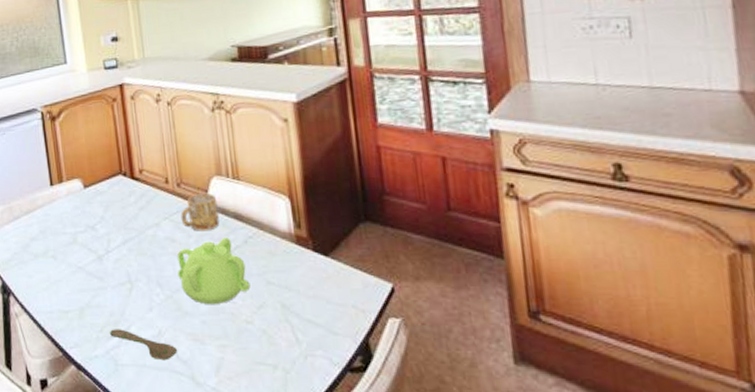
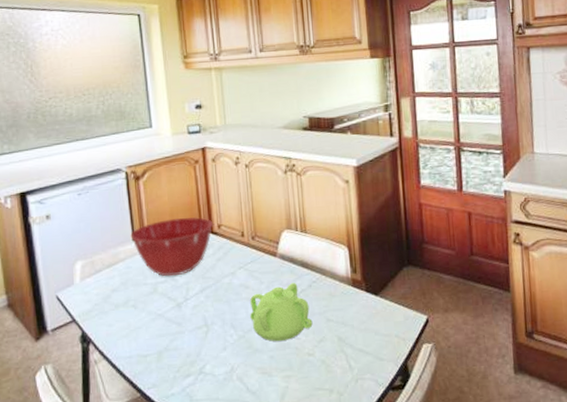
mixing bowl: none [48,160,134,226] -> present [130,216,213,277]
spoon: present [110,329,178,361] -> none [186,368,248,394]
mug: present [181,193,220,232] -> none [254,245,288,278]

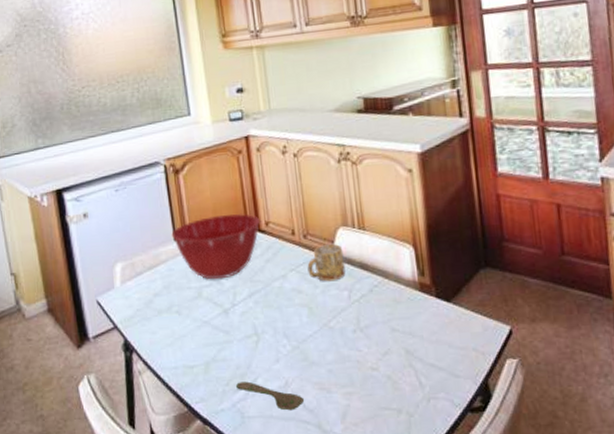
spoon: none [186,368,248,394] -> present [236,381,305,411]
teapot: present [250,283,313,341] -> none [304,287,376,353]
mug: none [254,245,288,278] -> present [307,244,346,282]

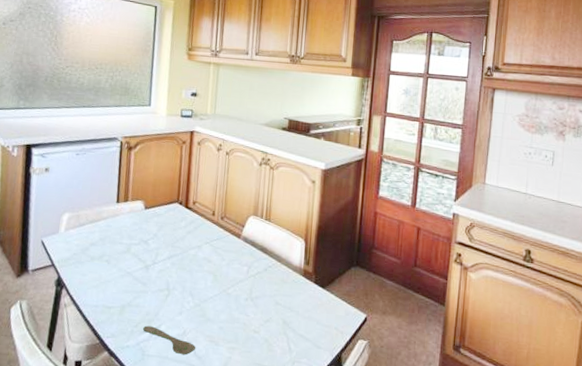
mixing bowl: present [171,213,261,280] -> none [115,189,190,241]
mug: present [307,244,346,282] -> none [219,227,250,258]

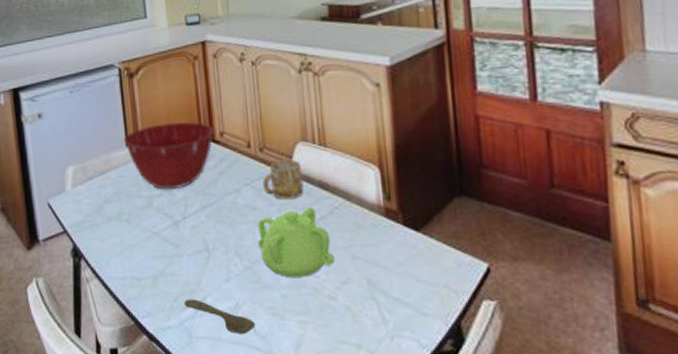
mixing bowl: none [115,189,190,241] -> present [124,121,215,190]
teapot: none [208,264,263,315] -> present [258,207,335,277]
mug: none [219,227,250,258] -> present [263,160,304,200]

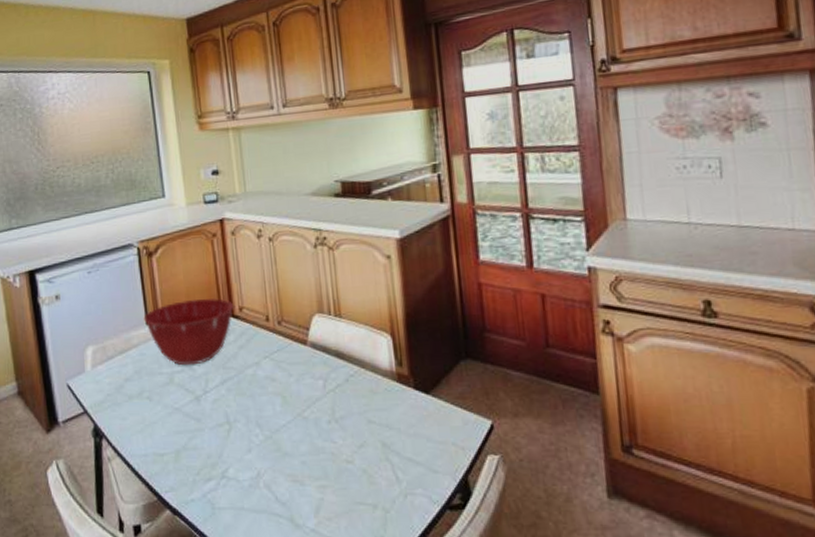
spoon: present [185,299,256,335] -> none [207,471,277,503]
teapot: present [258,207,335,277] -> none [278,376,351,444]
mug: present [263,160,304,200] -> none [281,331,321,370]

